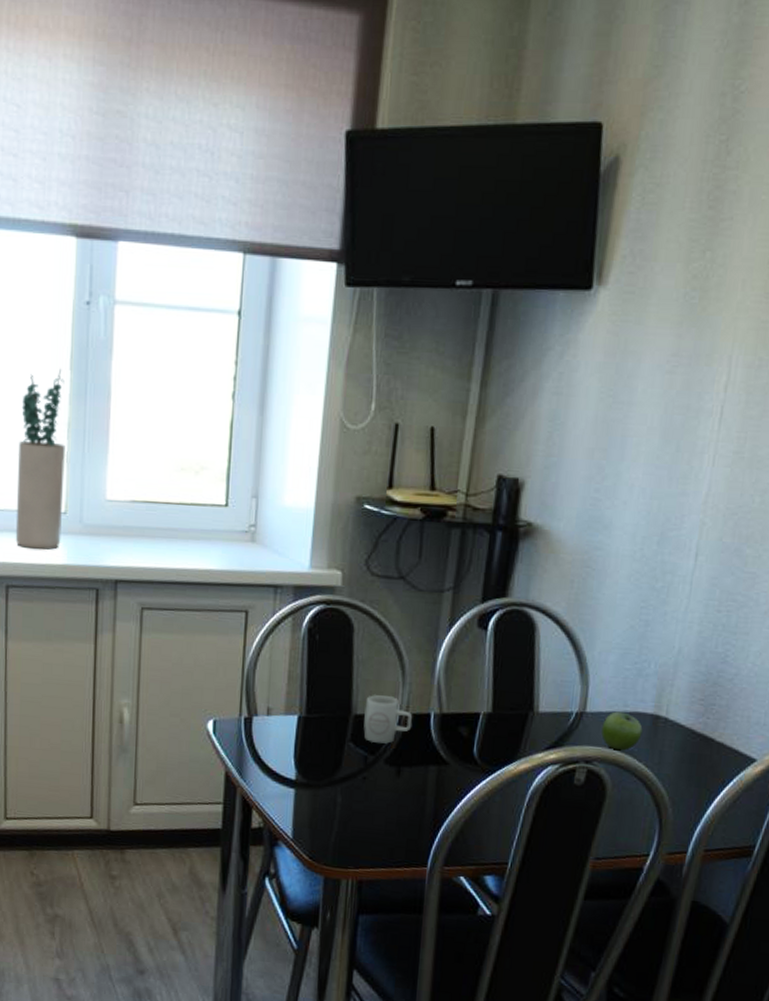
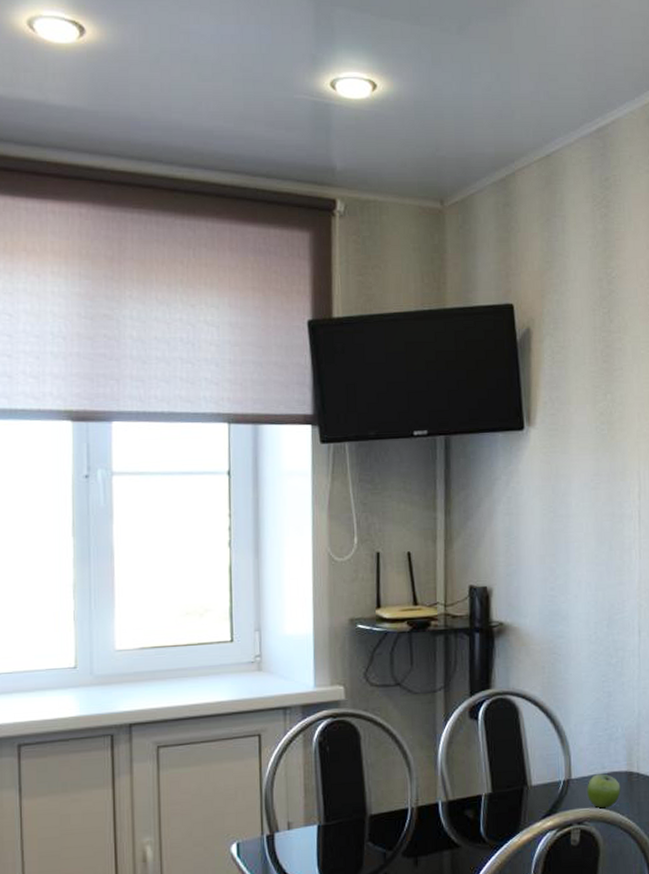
vase: present [15,368,66,550] -> none [24,536,73,706]
mug: present [363,695,413,744] -> none [378,793,424,839]

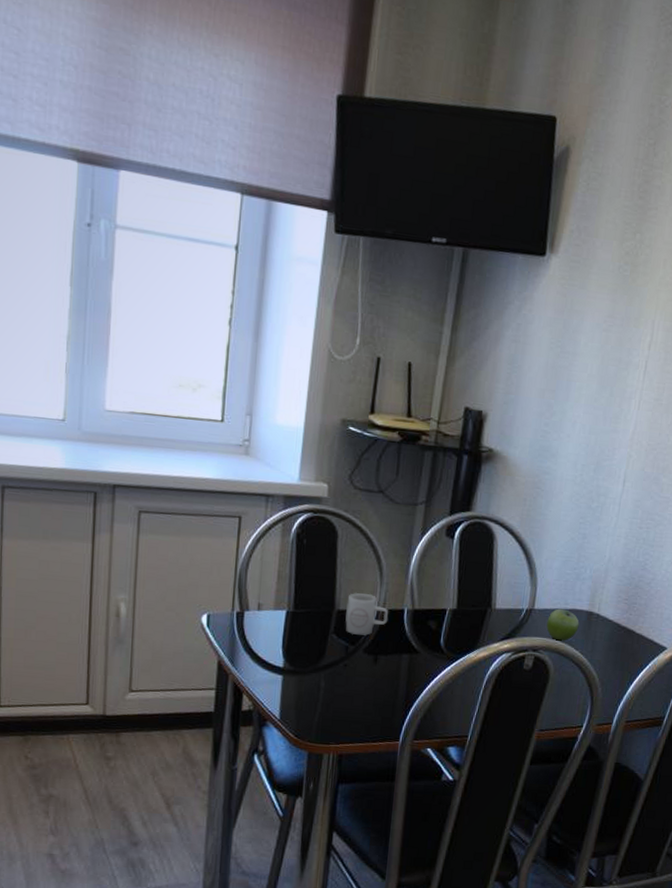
mug: none [378,793,424,839] -> present [345,593,389,636]

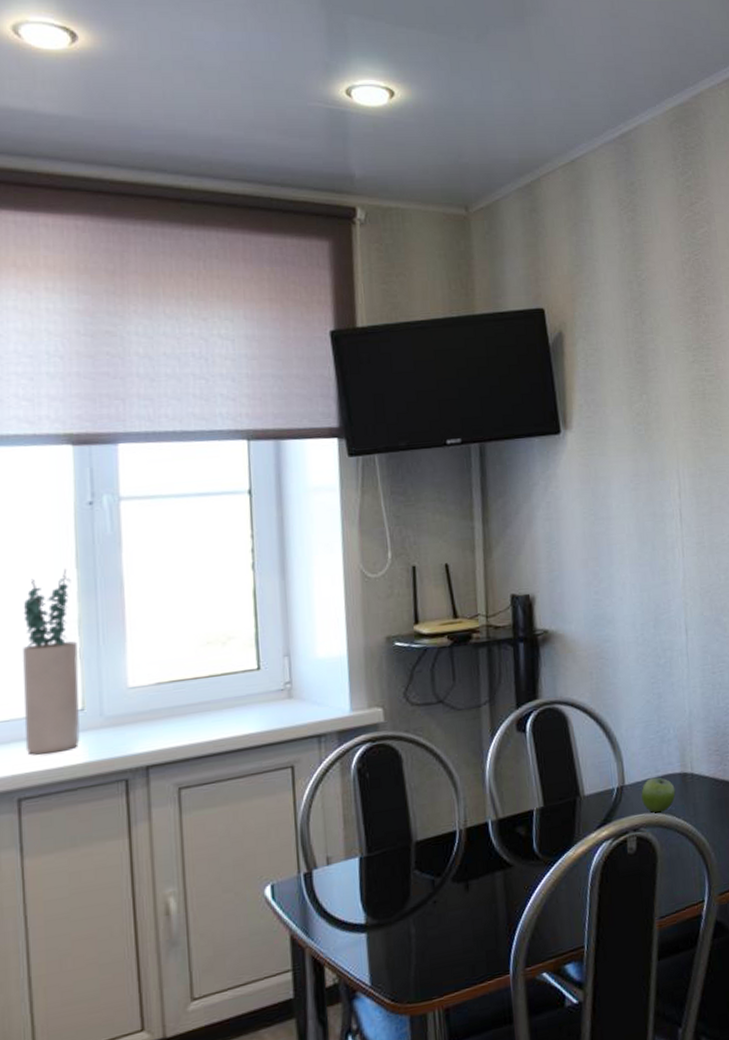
vase: none [12,284,65,454] -> present [22,568,80,755]
mug: present [345,593,389,636] -> none [424,815,473,865]

